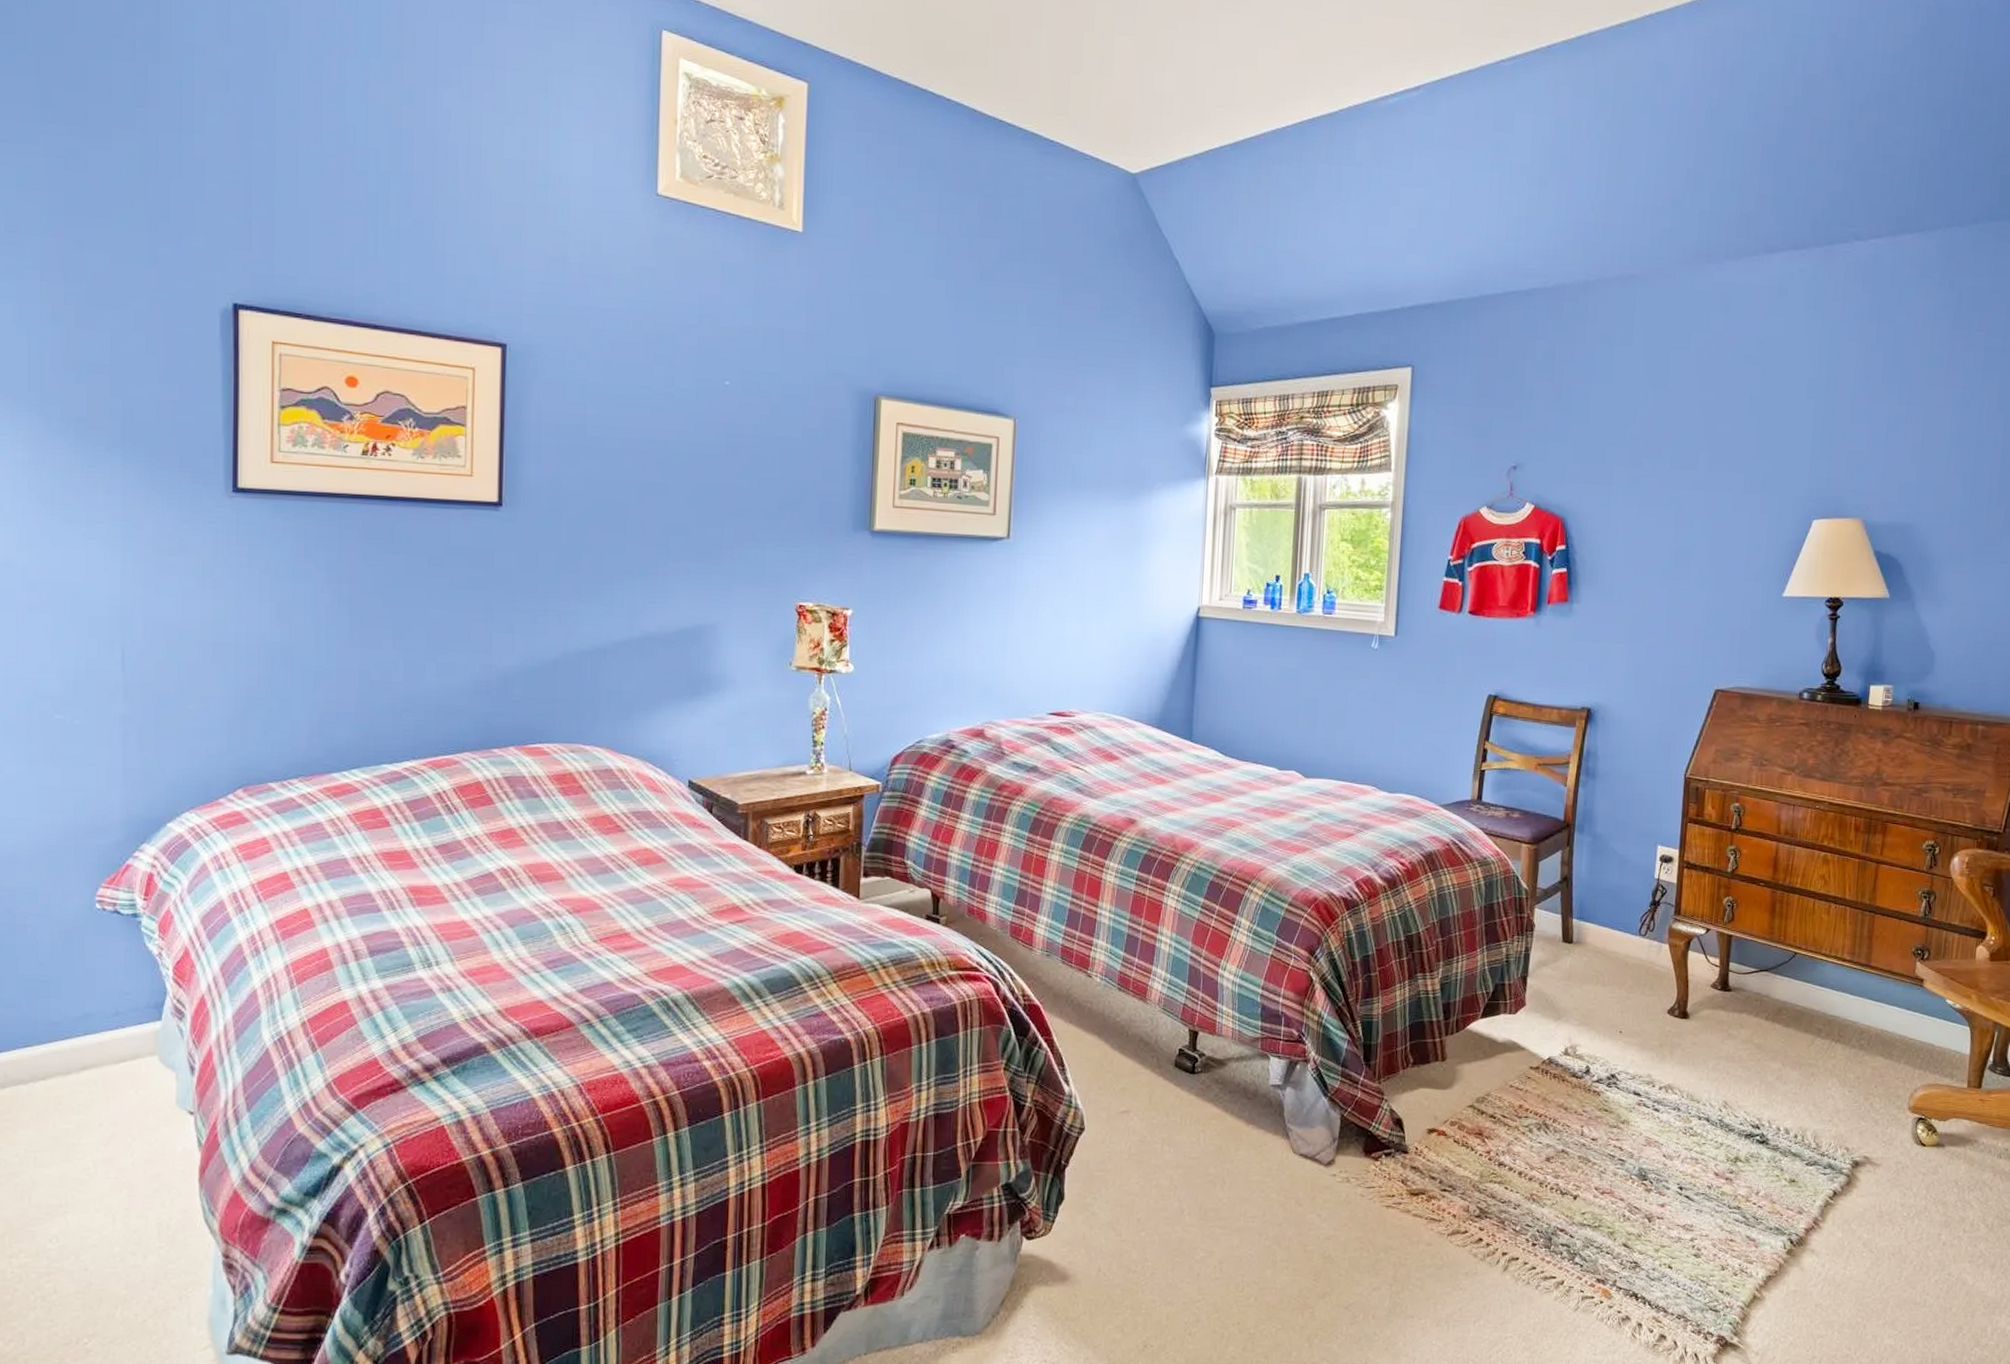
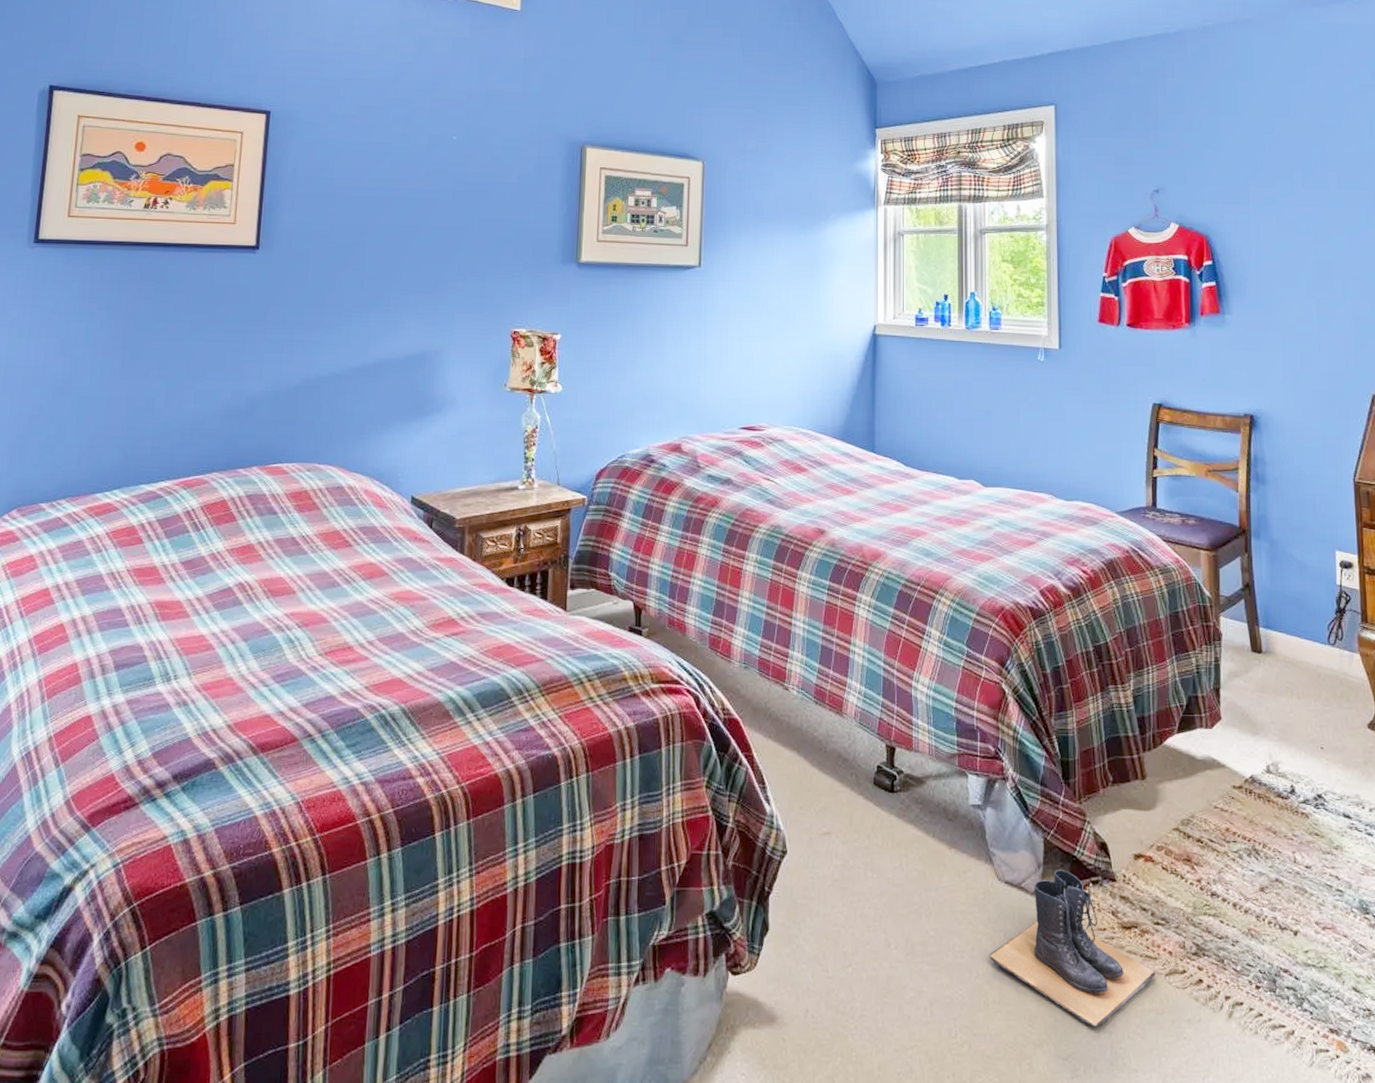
boots: none [1279,1143,1439,1281] -> present [989,870,1155,1028]

